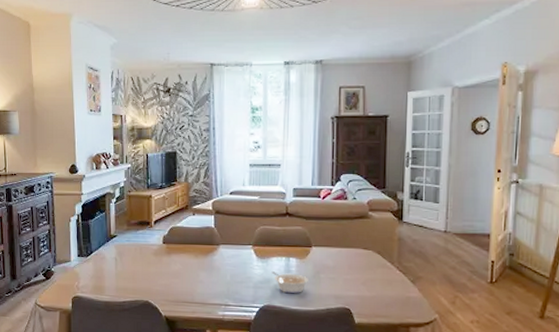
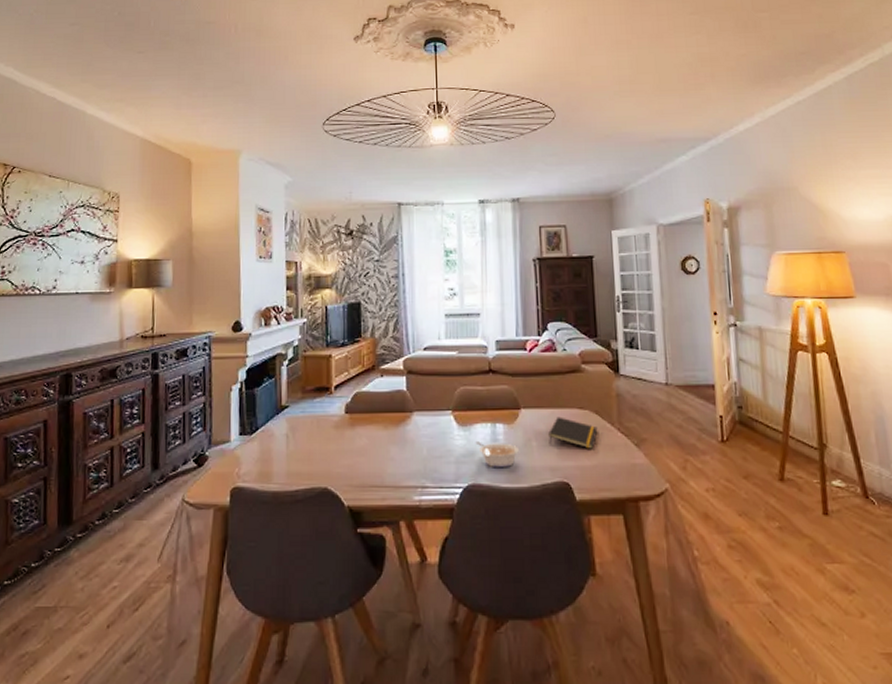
notepad: none [335,255,379,283] -> present [548,417,598,449]

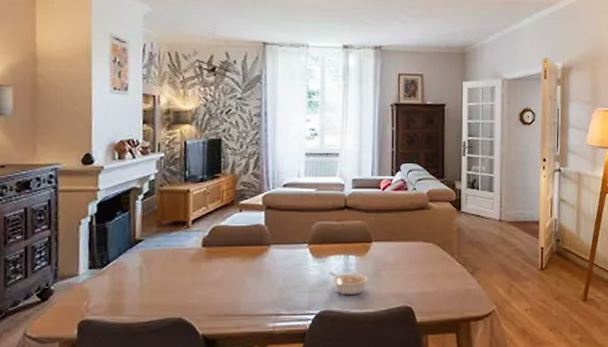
notepad: present [548,417,598,449] -> none [396,249,439,277]

